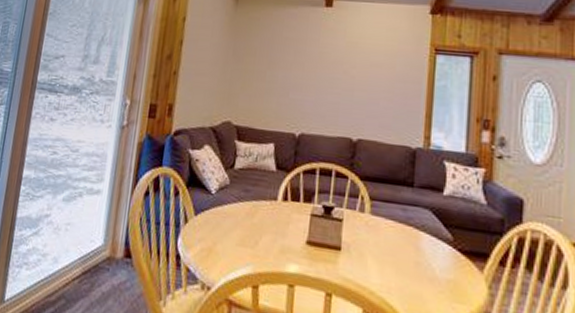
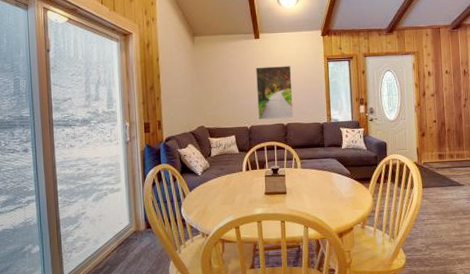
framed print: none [314,48,376,132] -> present [256,66,294,119]

